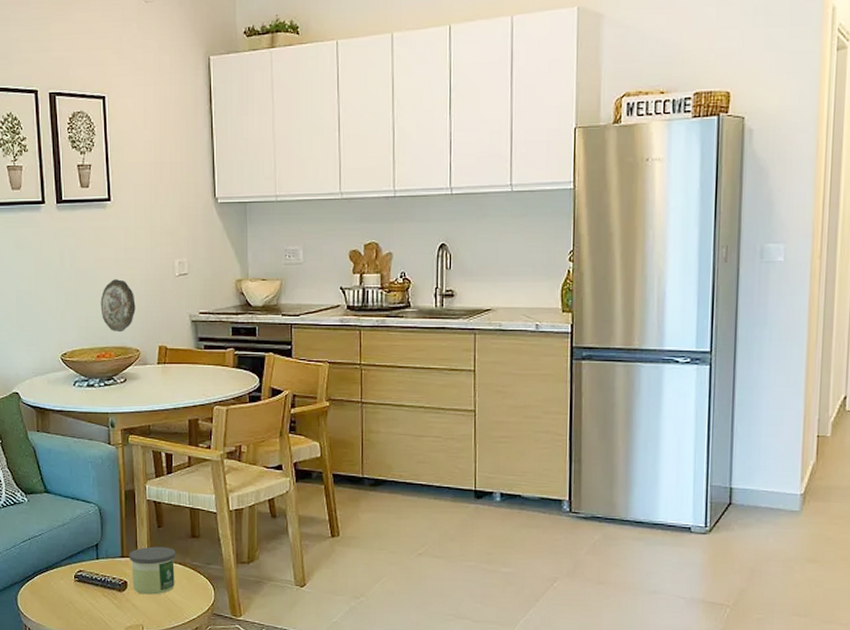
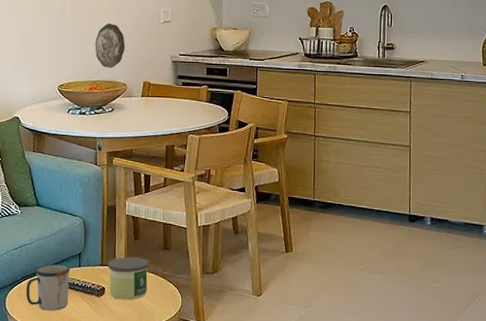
mug: none [39,556,87,609] -> present [26,263,70,311]

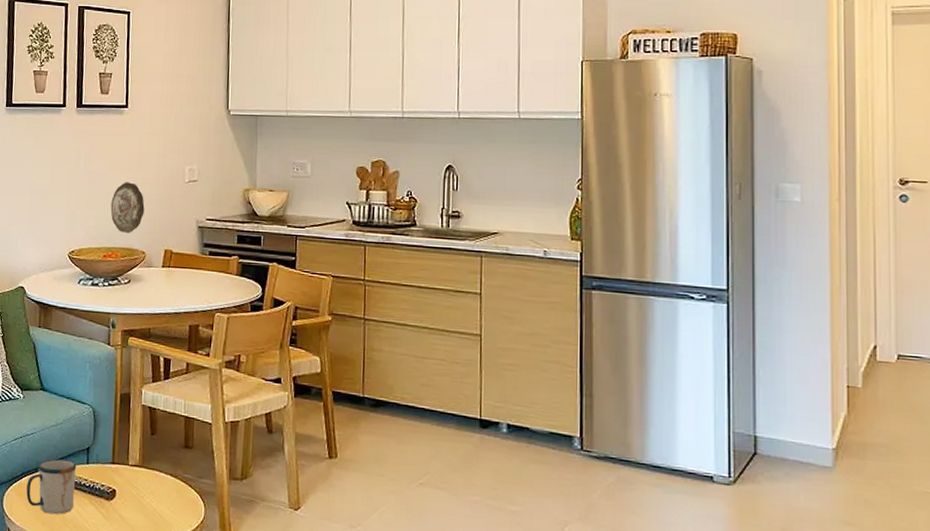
candle: present [107,256,149,300] -> none [119,454,168,507]

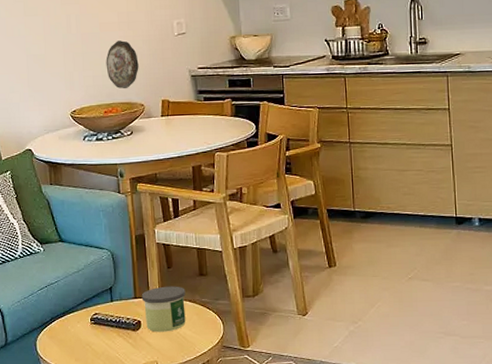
mug: present [26,459,77,515] -> none [57,300,103,351]
candle: none [119,454,168,507] -> present [141,286,186,332]

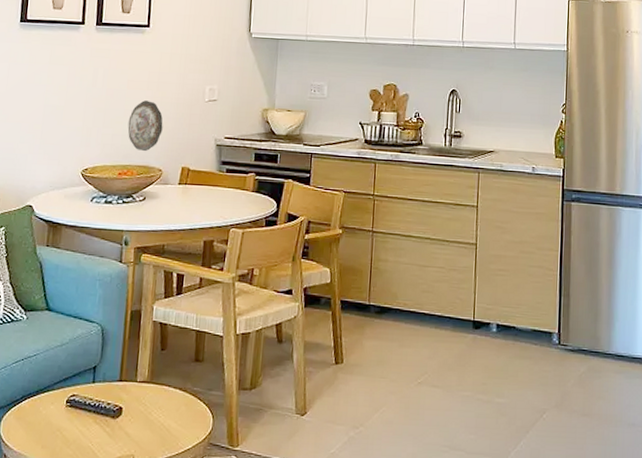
candle: present [141,286,186,332] -> none [127,370,177,422]

